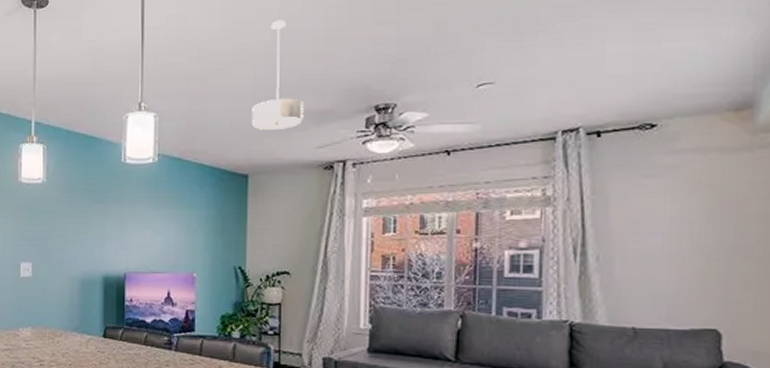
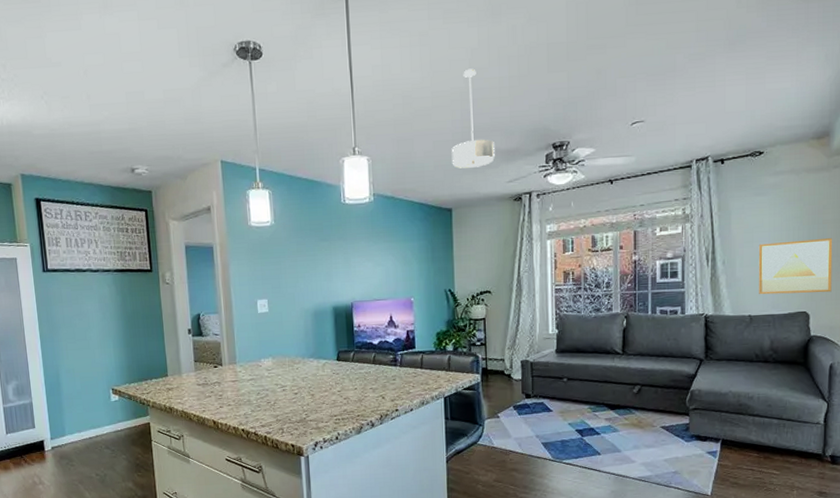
wall art: none [647,236,758,307] -> present [758,237,833,295]

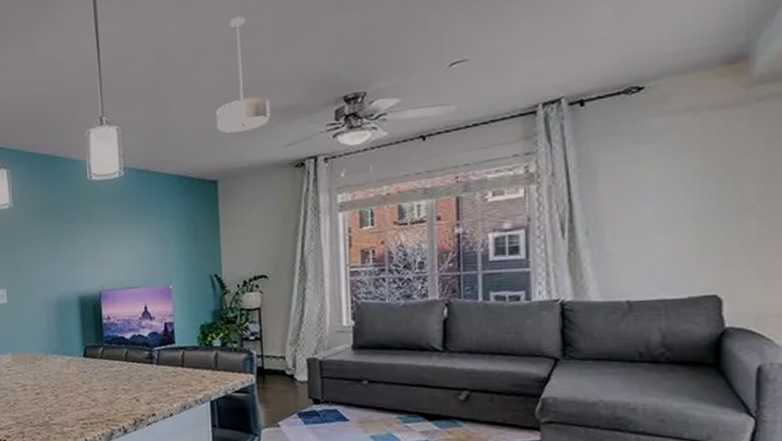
wall art: present [758,237,833,295] -> none [639,194,758,274]

